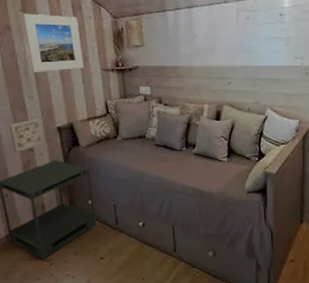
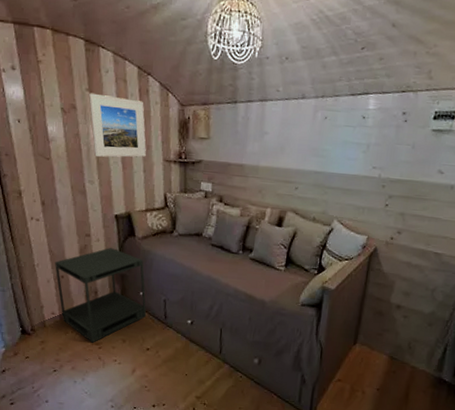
wall ornament: present [10,117,44,153] -> none [69,203,101,236]

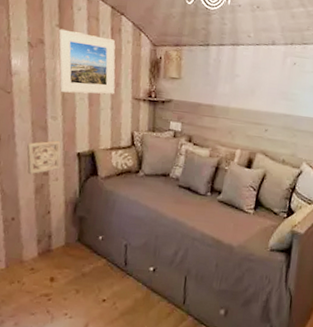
side table: present [55,248,147,343] -> none [5,187,105,294]
wall ornament: none [69,203,101,236] -> present [27,140,61,175]

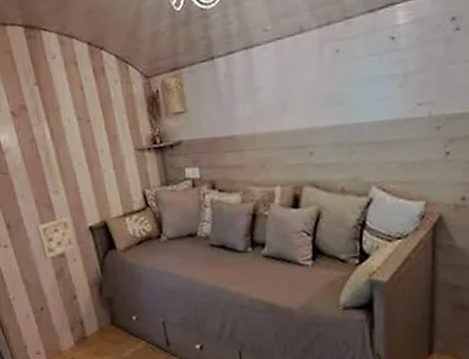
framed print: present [58,29,116,95] -> none [37,83,113,161]

